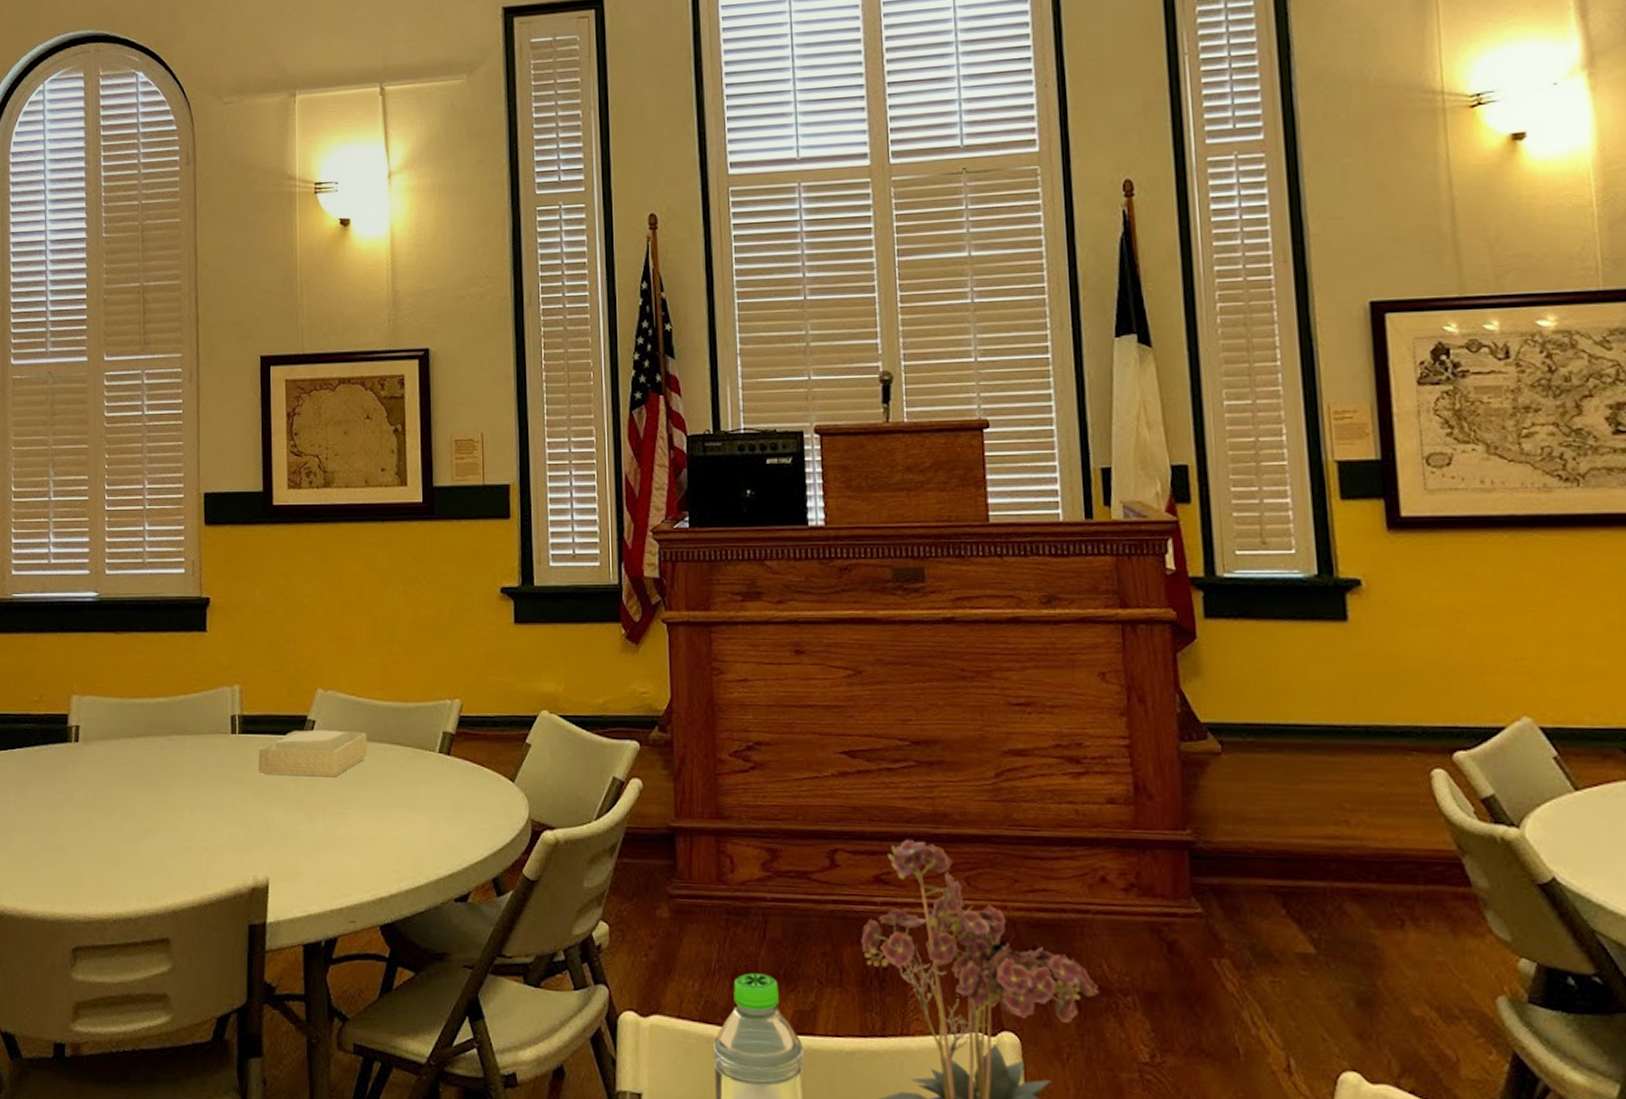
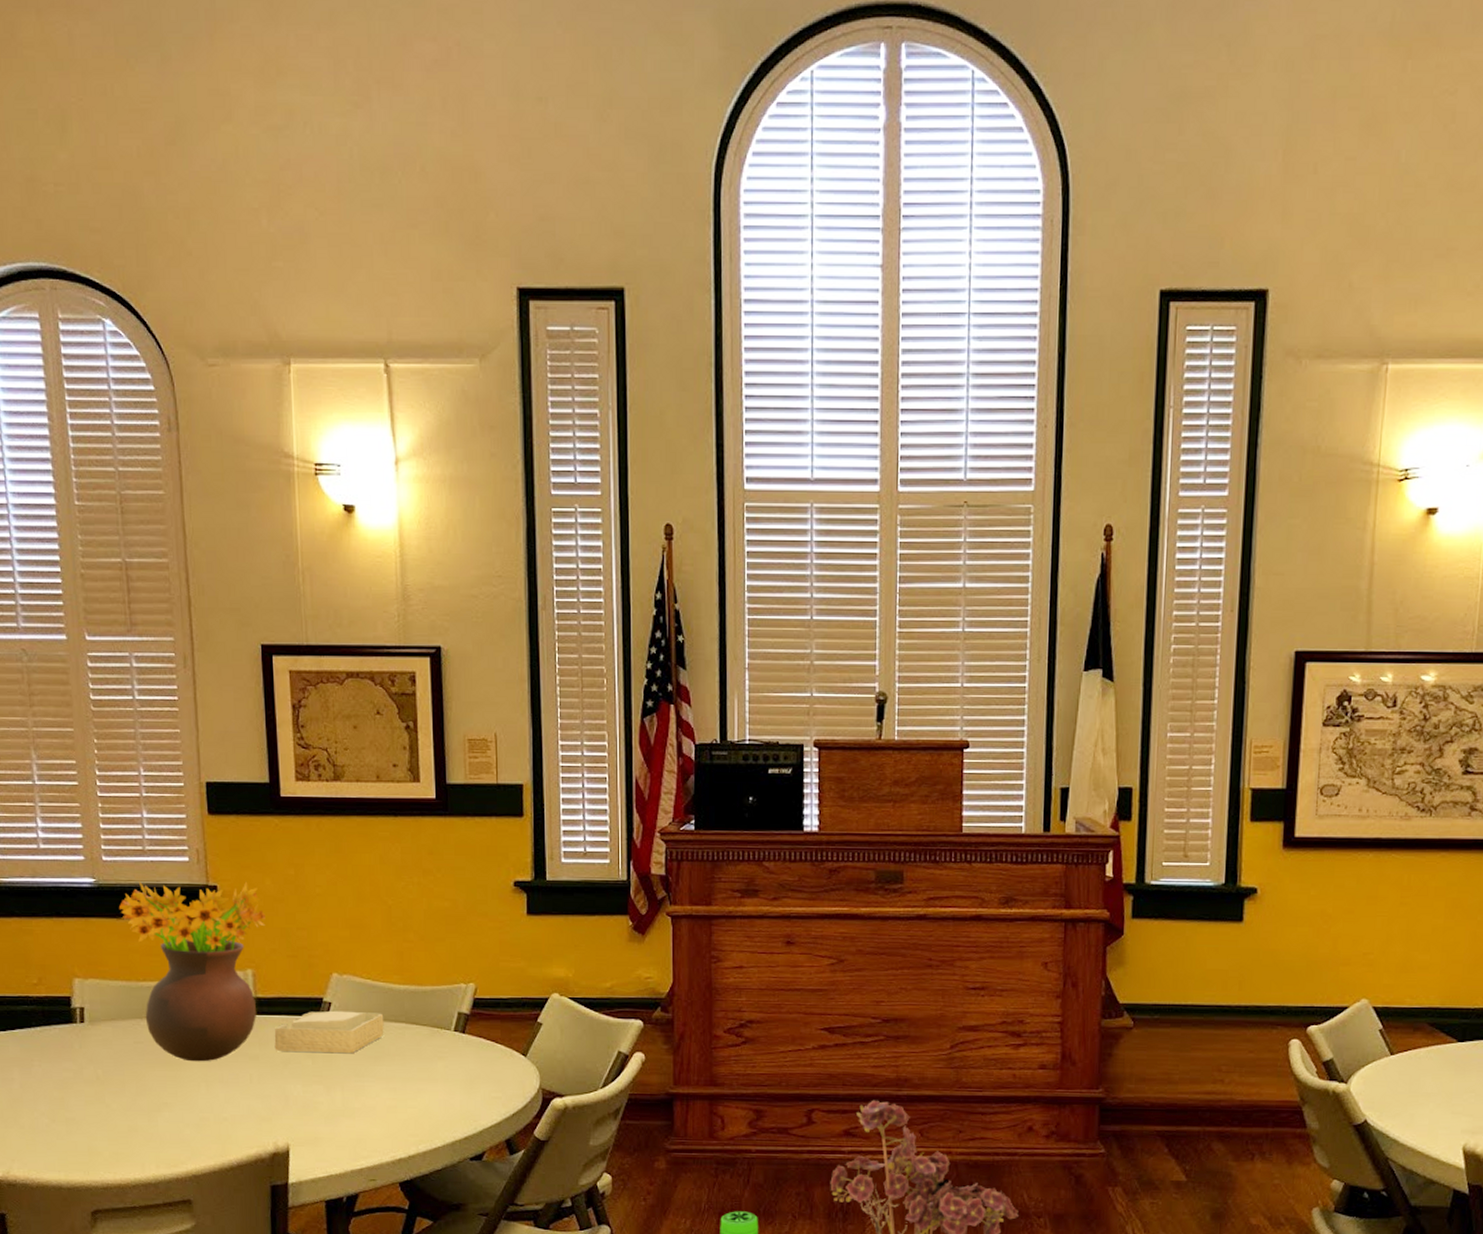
flower arrangement: none [117,592,254,785] -> present [118,881,266,1062]

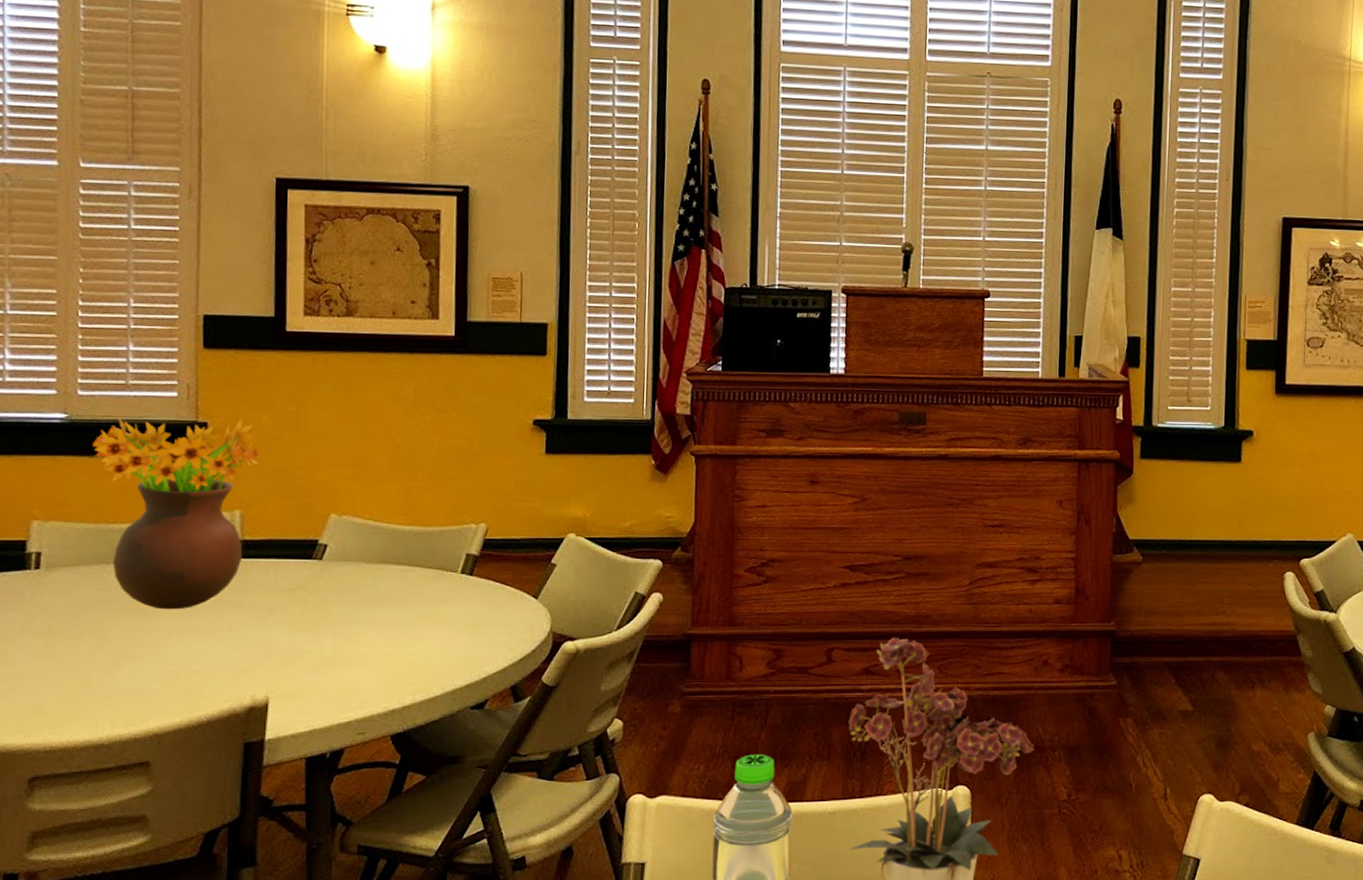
napkin holder: present [274,1010,384,1054] -> none [260,553,385,599]

